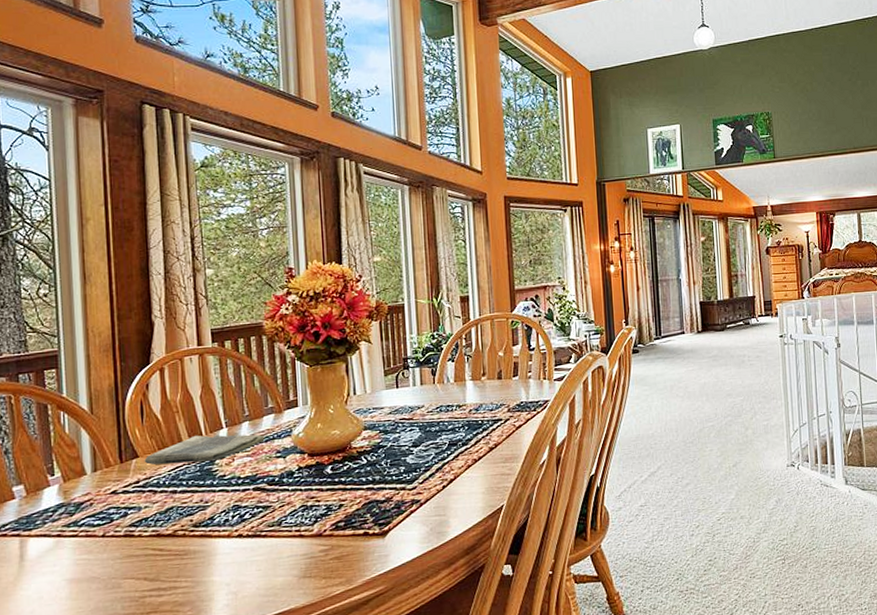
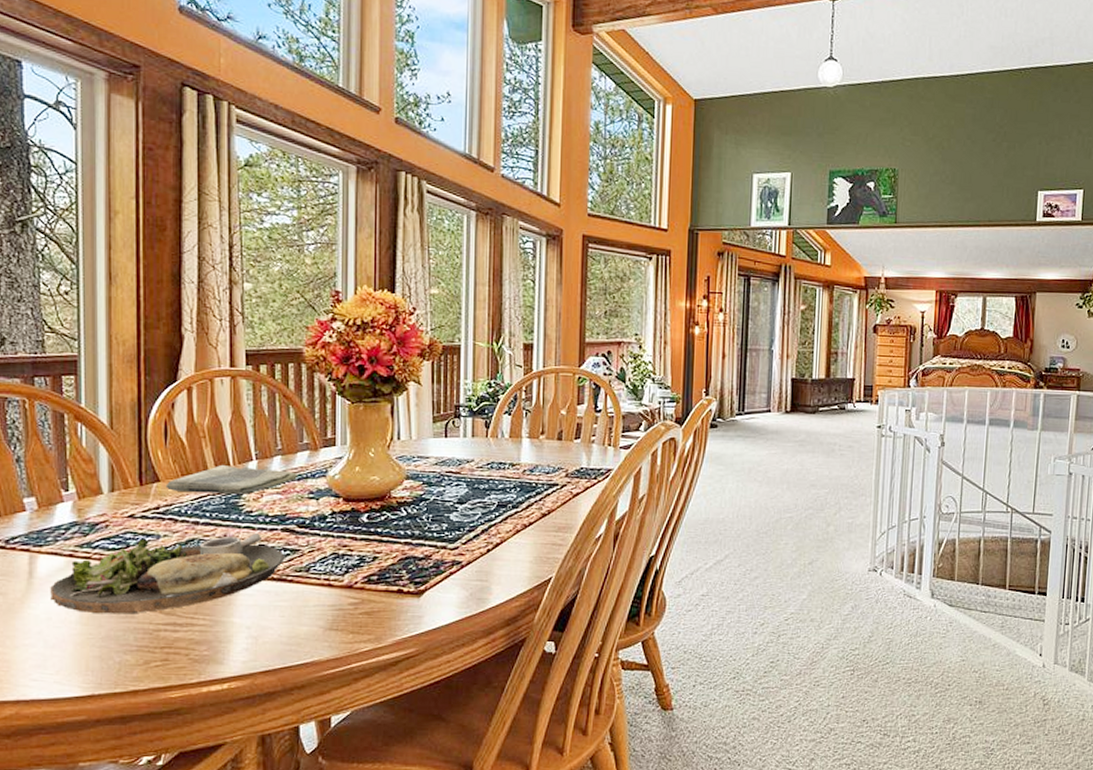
dinner plate: none [41,495,258,588] -> present [50,533,285,614]

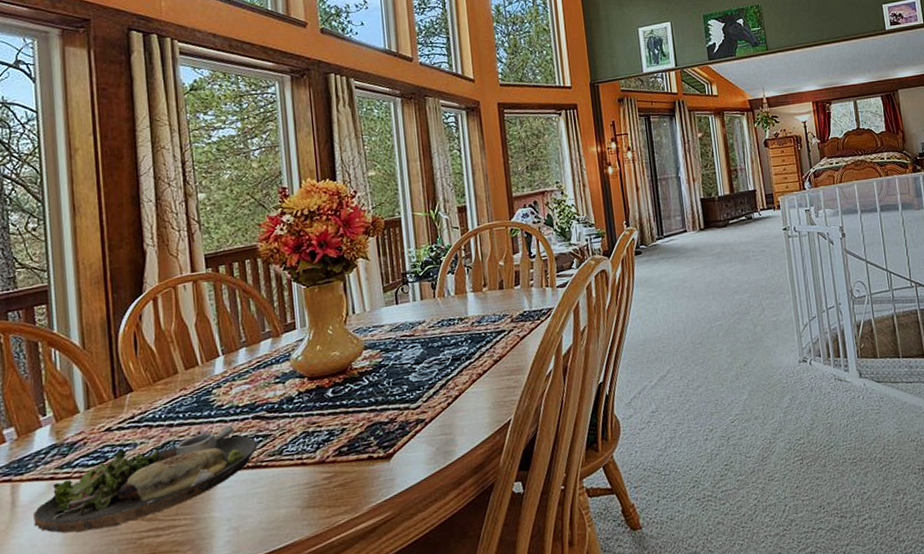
dish towel: present [165,464,297,495] -> none [139,360,263,399]

